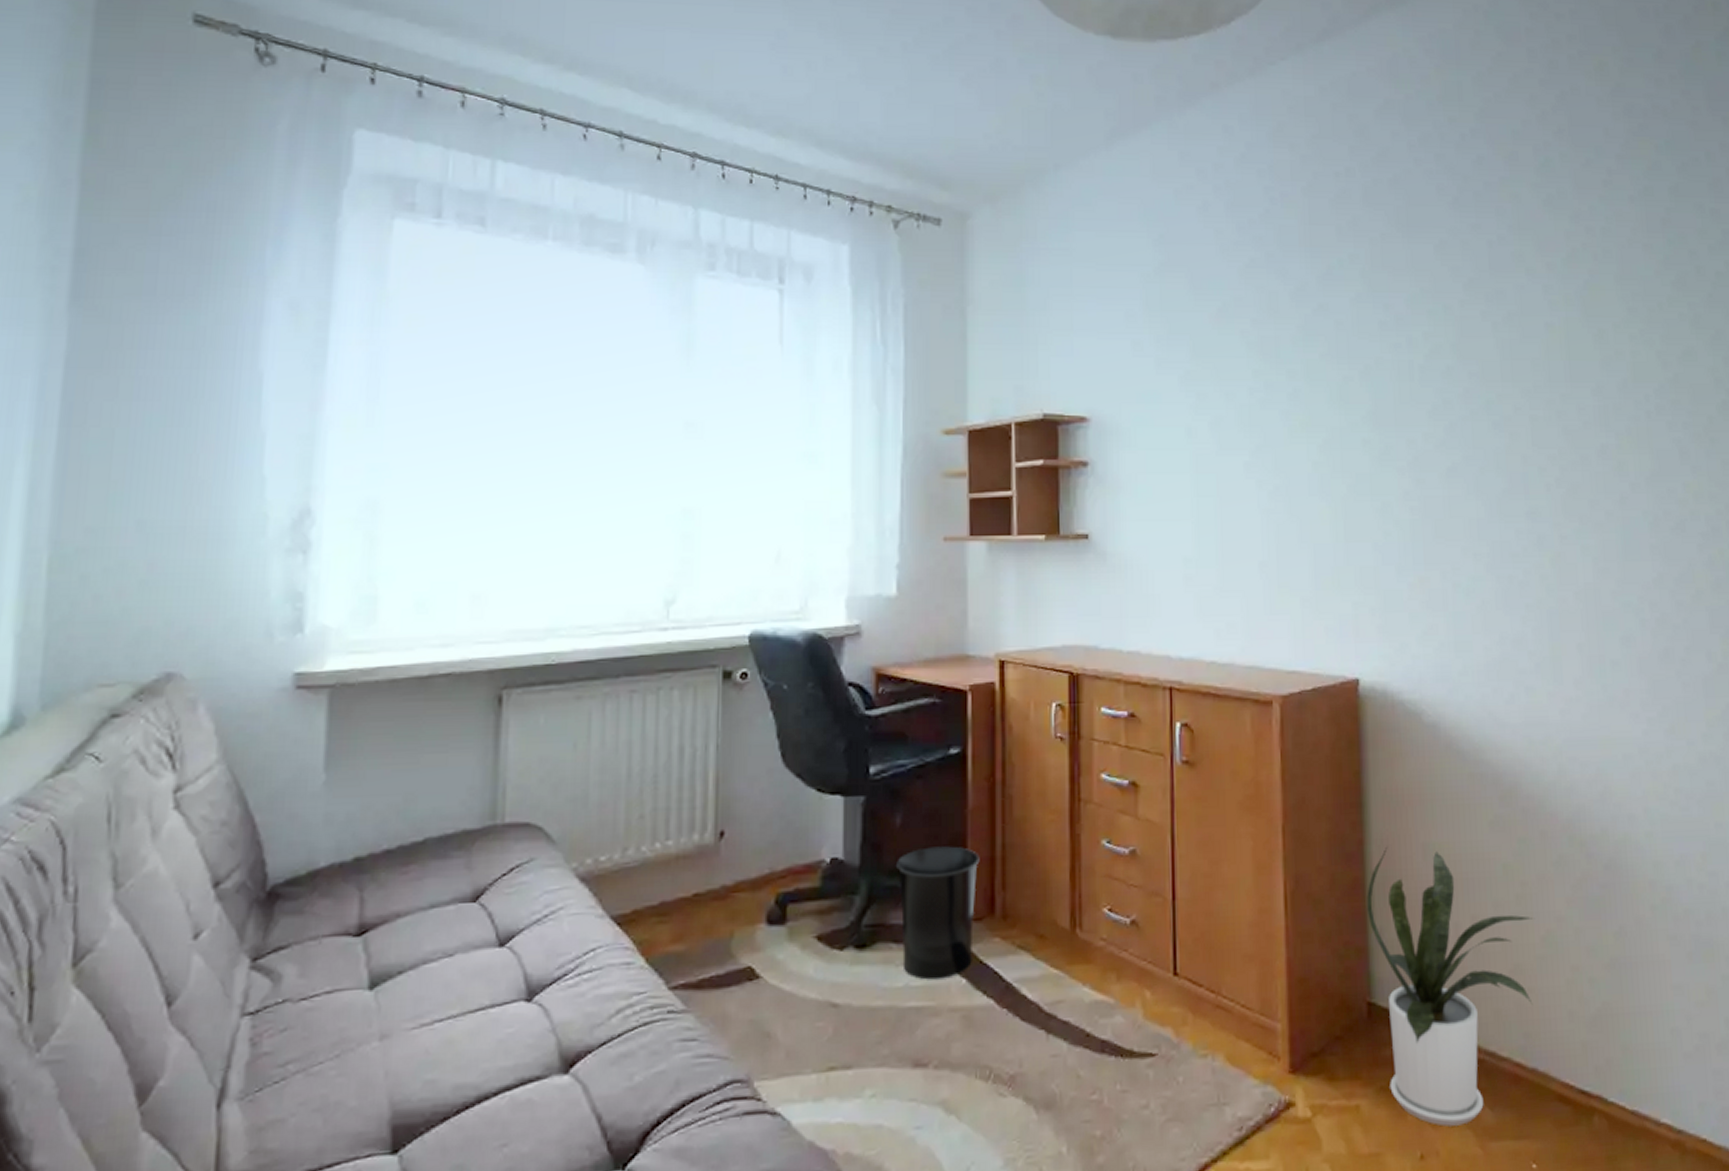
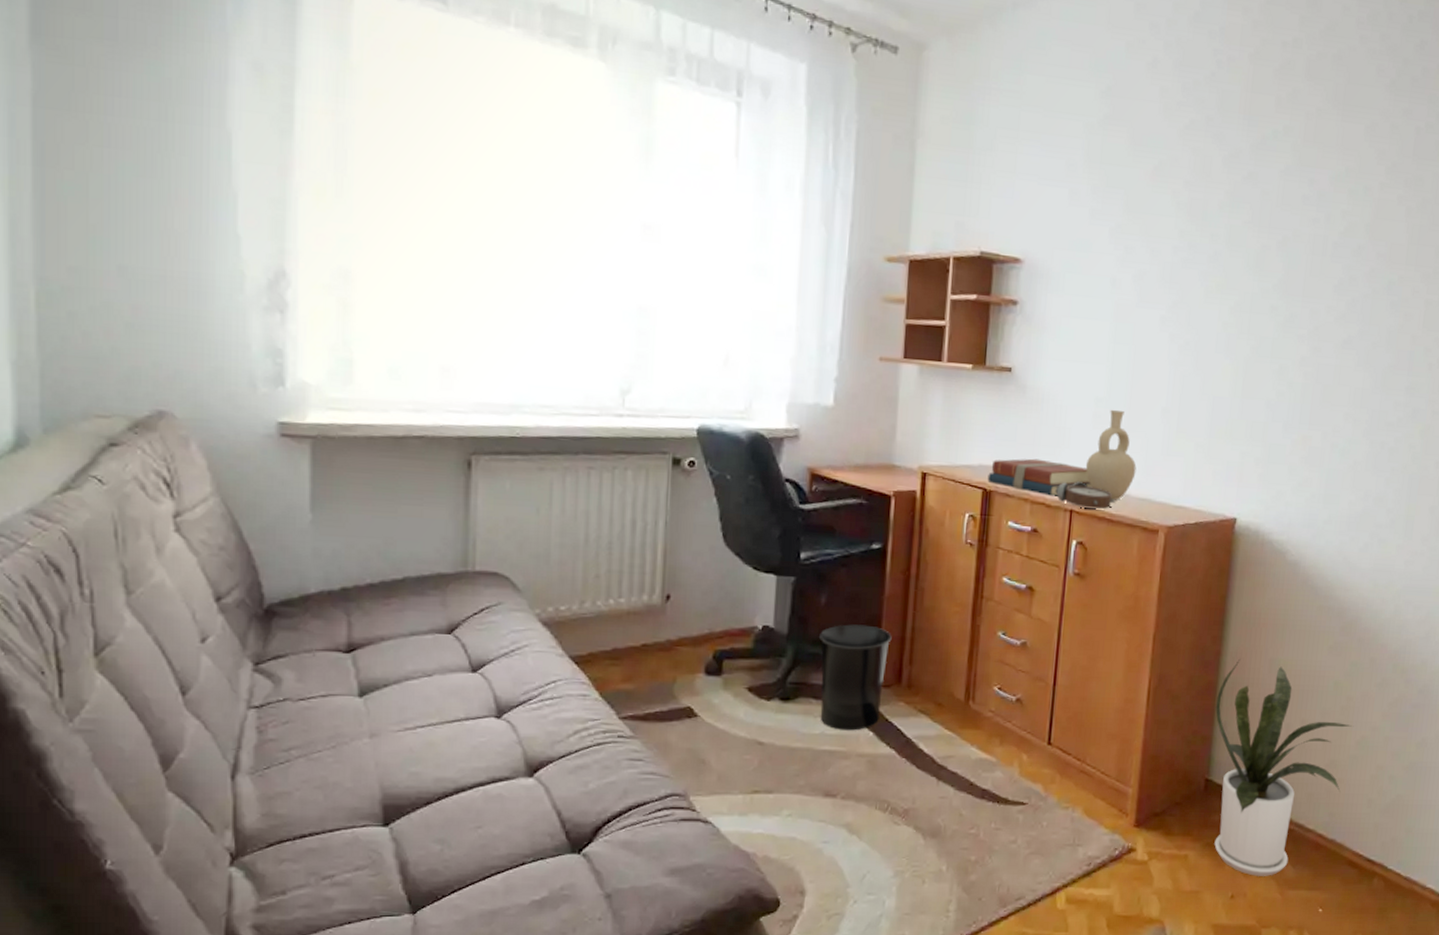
books: none [1073,632,1190,674] -> present [987,458,1092,496]
alarm clock: none [1150,654,1220,684] -> present [1055,482,1116,510]
vase: none [1181,569,1239,672] -> present [1085,409,1137,500]

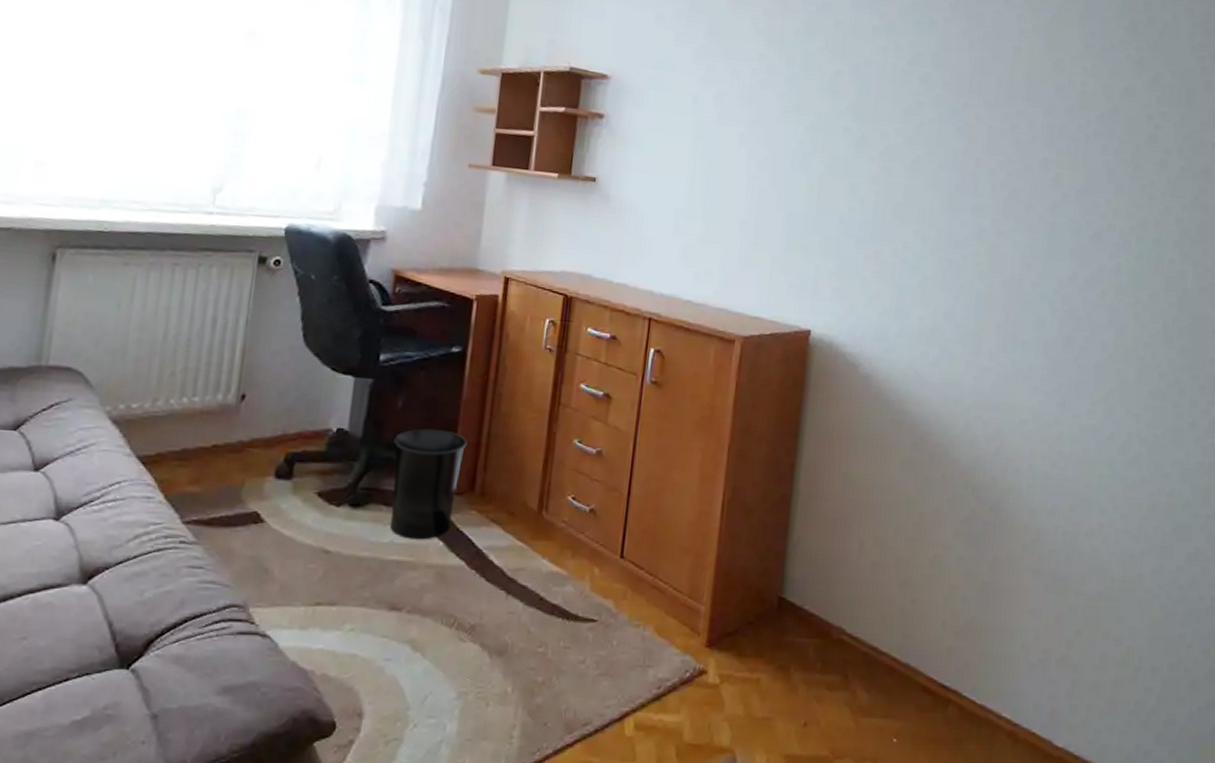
books: present [987,458,1092,496] -> none [569,266,670,304]
alarm clock: present [1055,482,1116,510] -> none [635,290,694,319]
vase: present [1085,409,1137,500] -> none [664,220,714,310]
house plant: present [1214,659,1352,876] -> none [787,473,924,702]

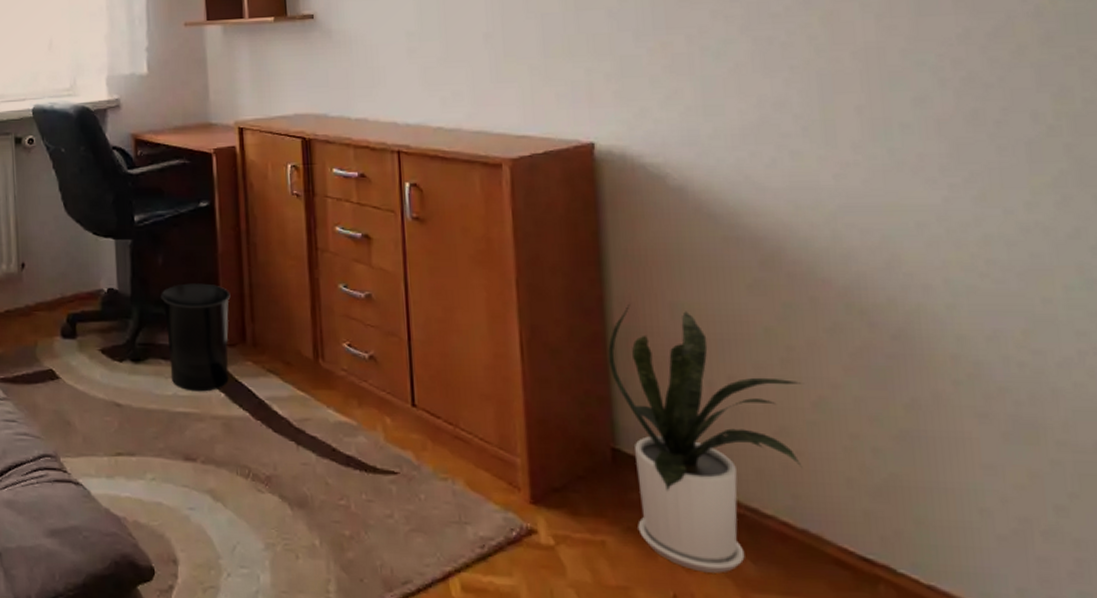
house plant: none [787,473,924,702] -> present [608,305,803,573]

